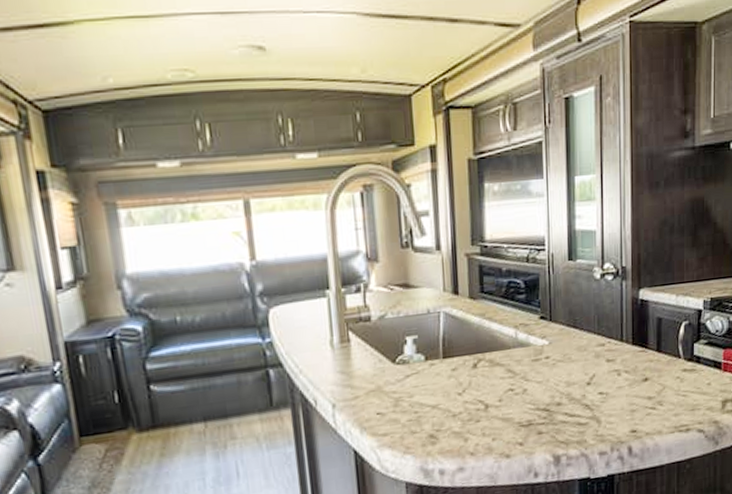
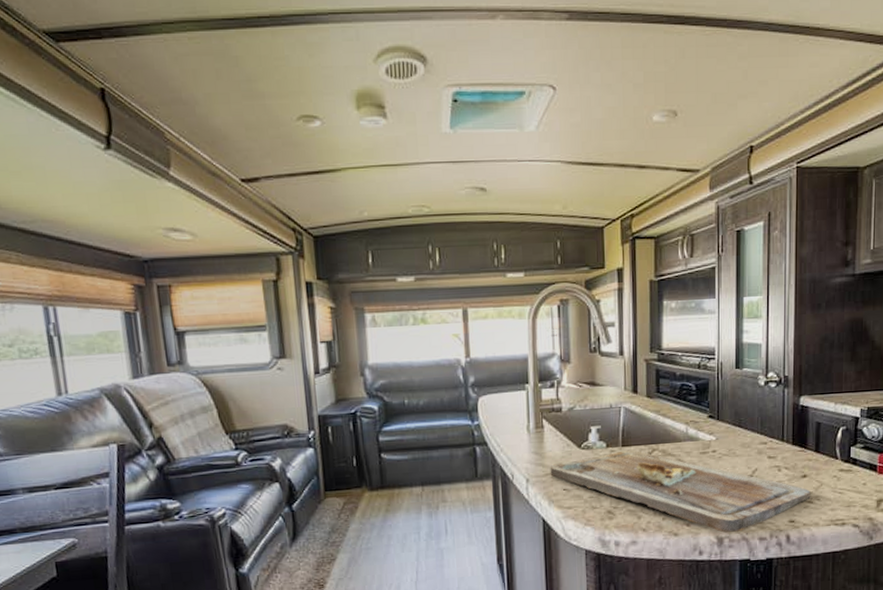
cutting board: none [360,361,653,450] -> present [550,450,811,533]

